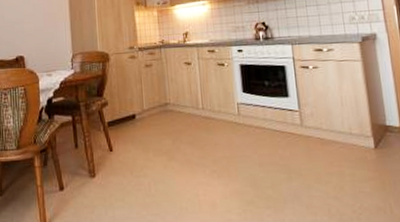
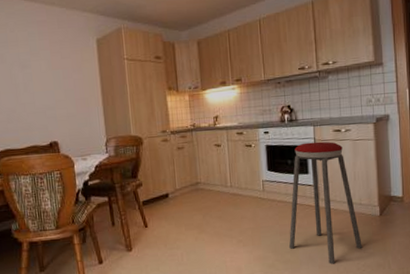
music stool: none [269,61,357,205] -> present [288,141,362,265]

